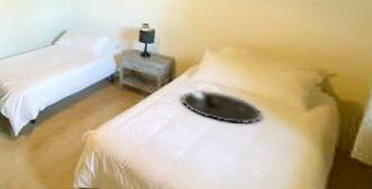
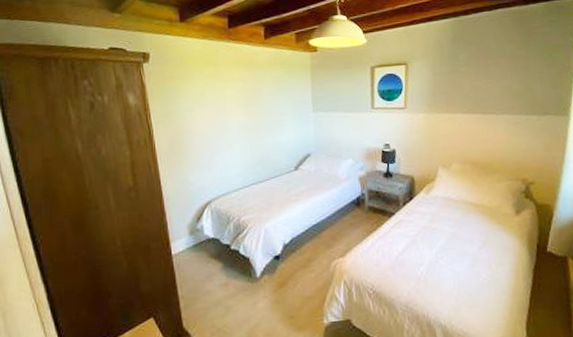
decorative tray: present [180,83,264,125] -> none [420,198,487,235]

